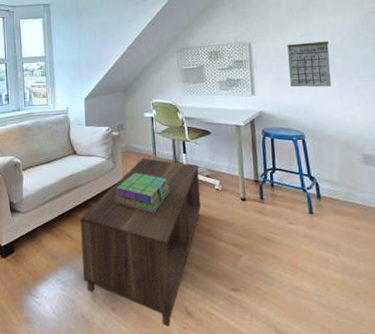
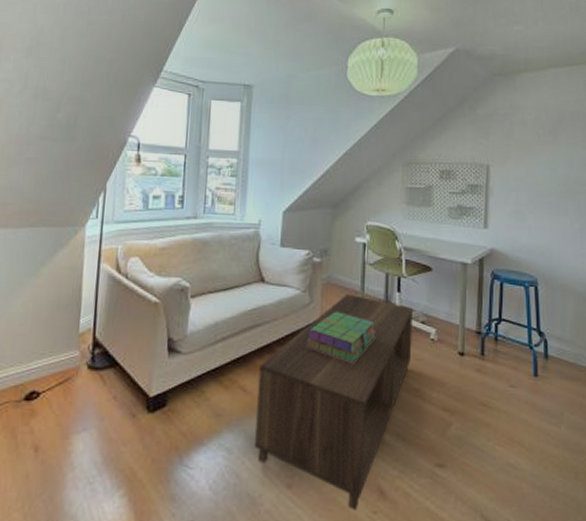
calendar: present [287,41,332,88] -> none [527,171,574,227]

